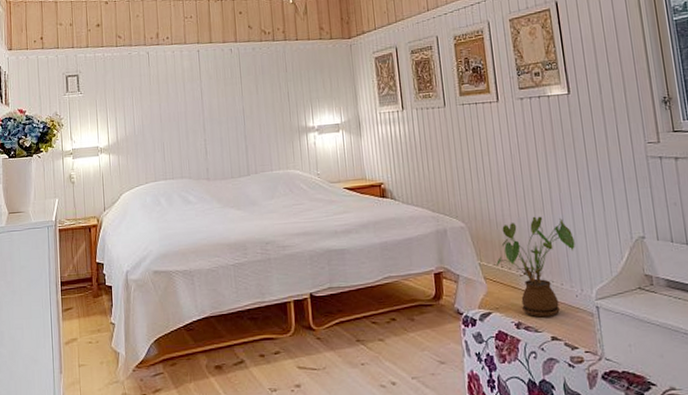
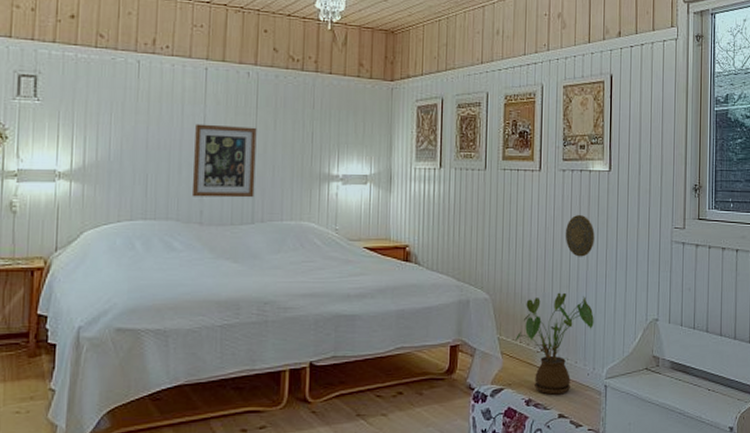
wall art: none [195,94,247,158] -> present [191,123,257,198]
decorative plate: none [531,139,564,181] -> present [565,215,595,257]

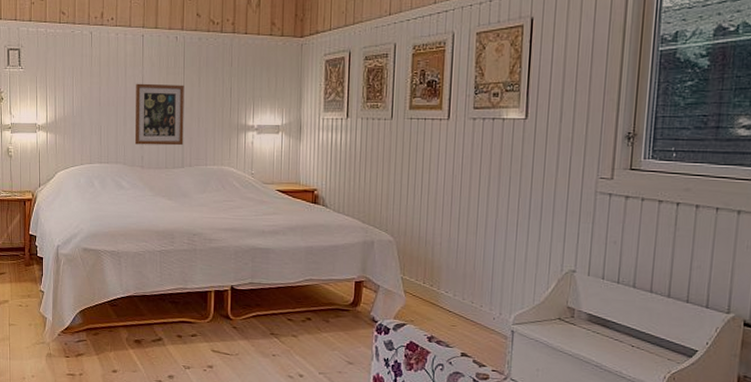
house plant: present [514,292,594,395] -> none [418,238,503,335]
decorative plate: present [565,215,595,257] -> none [473,164,506,205]

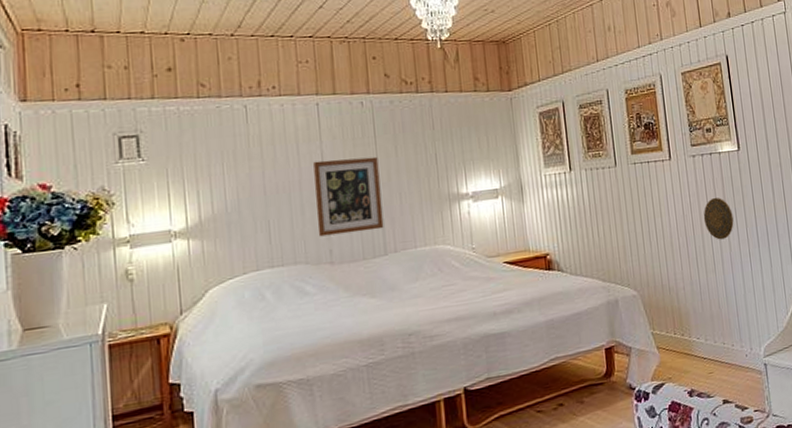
decorative plate: none [473,164,506,205] -> present [703,198,734,240]

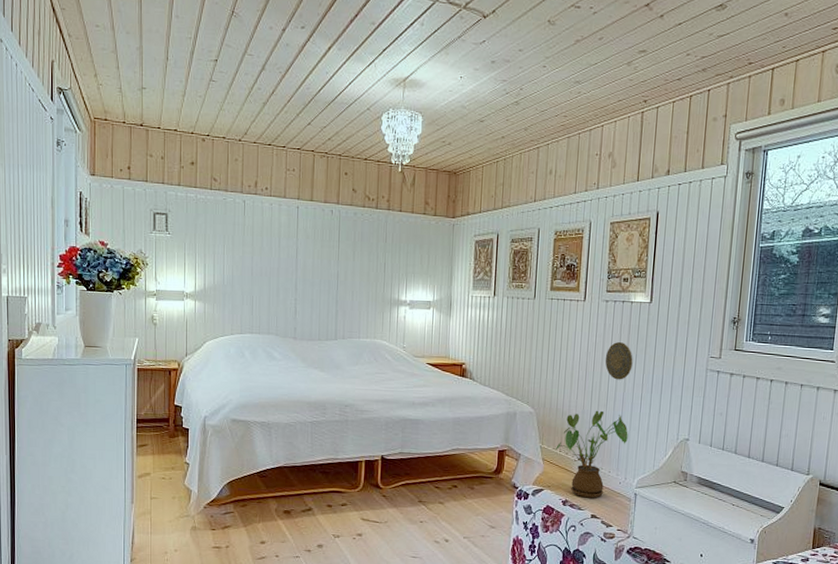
wall art: present [313,156,384,237] -> none [287,254,339,318]
house plant: none [668,277,745,383] -> present [554,410,628,498]

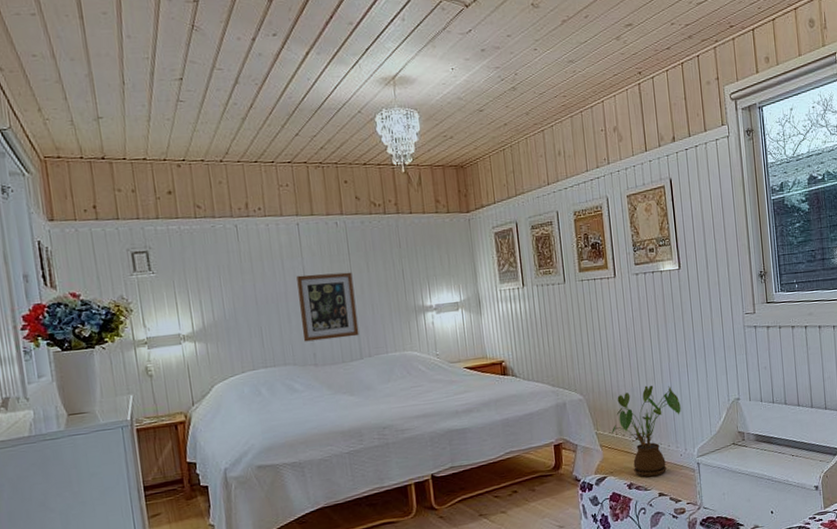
wall art: none [287,254,339,318] -> present [296,272,359,342]
decorative plate: present [605,342,633,380] -> none [644,313,673,352]

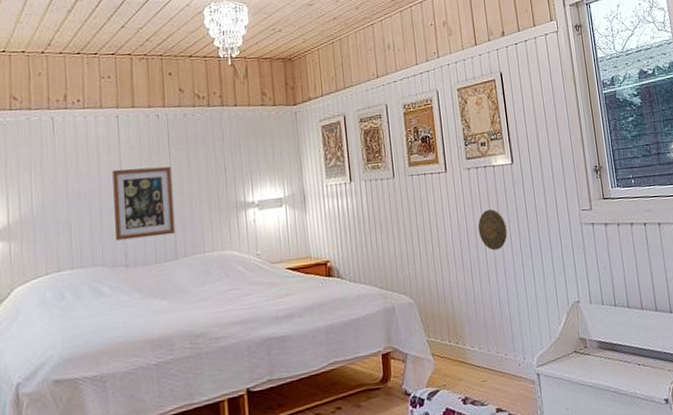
house plant: present [611,385,681,478] -> none [443,287,518,391]
decorative plate: none [644,313,673,352] -> present [477,209,508,251]

